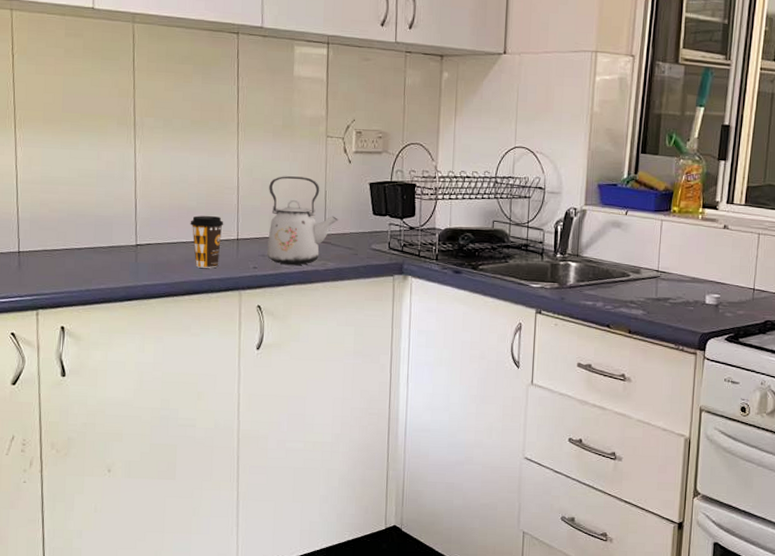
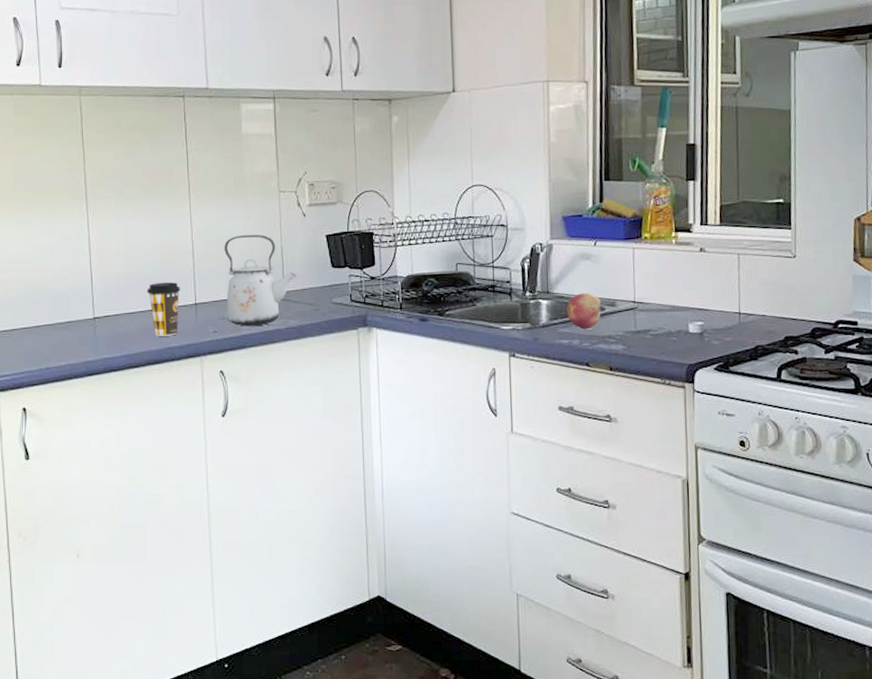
fruit: none [593,259,626,294] -> present [566,293,601,330]

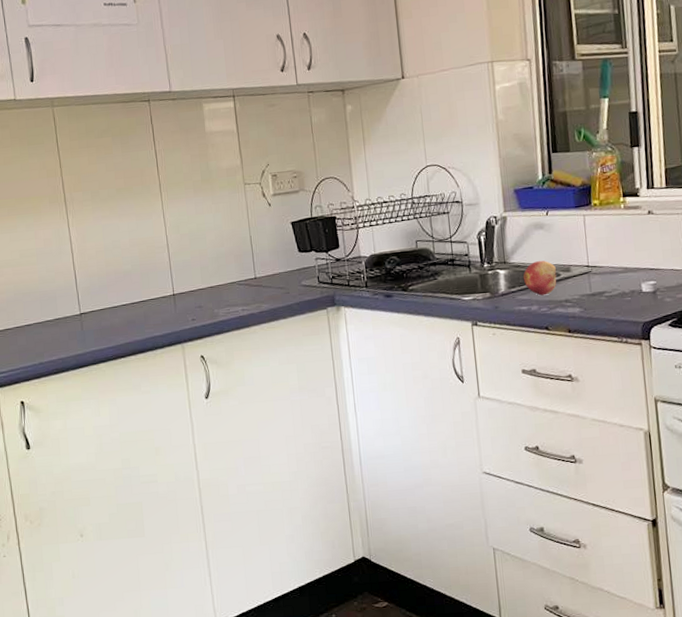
coffee cup: present [146,282,181,336] -> none [127,276,159,327]
kettle: present [224,235,298,327] -> none [196,226,267,313]

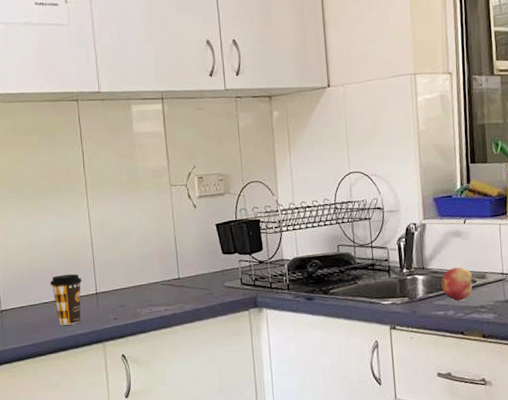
coffee cup: none [127,276,159,327] -> present [50,274,82,325]

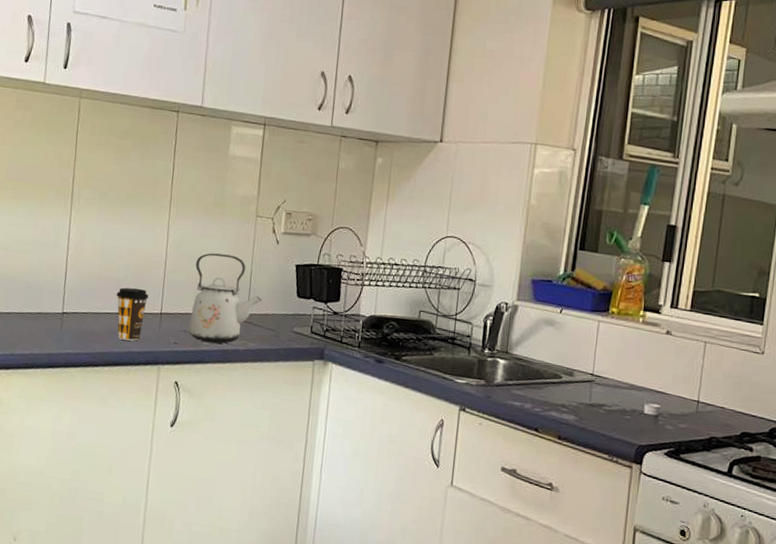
kettle: none [121,226,191,312] -> present [188,253,263,344]
fruit: present [440,267,473,301] -> none [522,358,559,395]

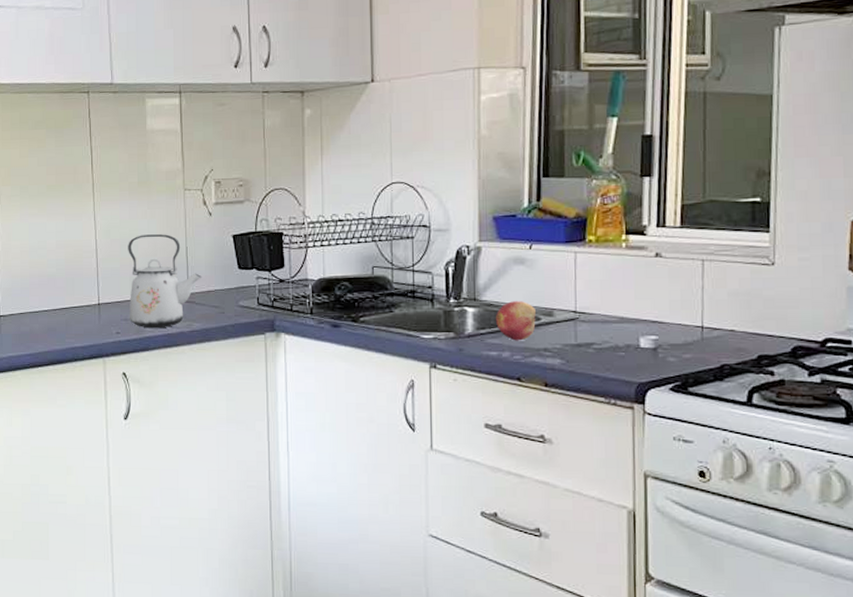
coffee cup: present [116,287,149,341] -> none [50,282,84,336]
fruit: none [522,358,559,395] -> present [495,301,536,341]

